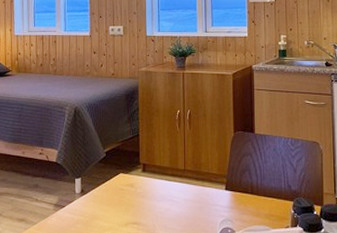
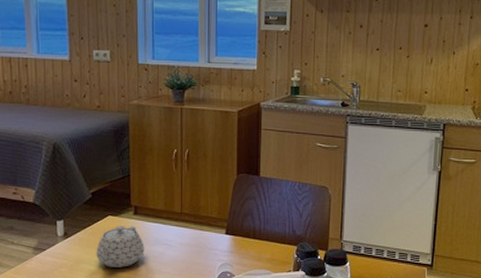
teapot: none [109,183,152,223] -> present [96,226,145,267]

